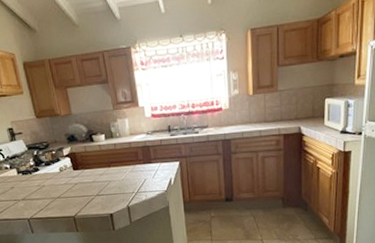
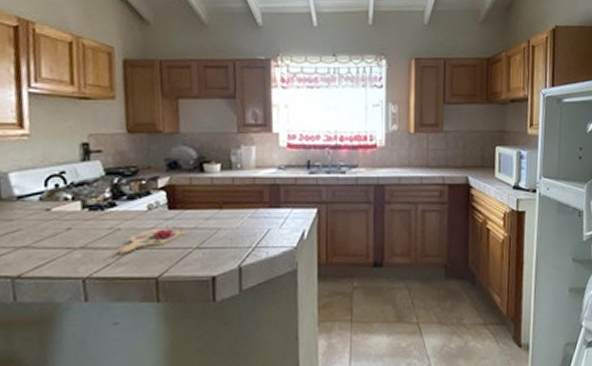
cutting board: none [45,181,90,202] -> present [116,225,189,254]

